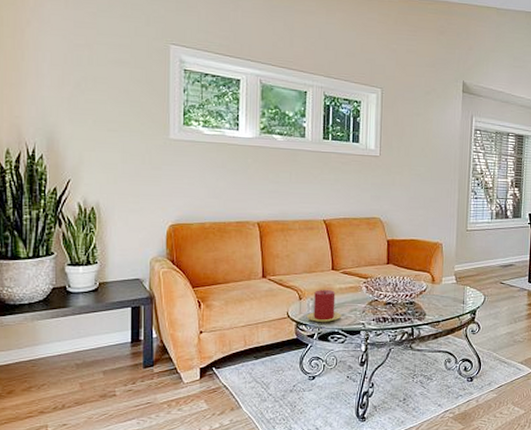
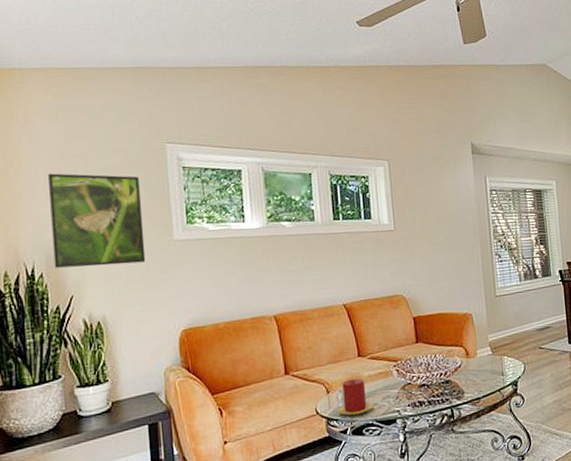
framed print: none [54,59,142,157] -> present [48,173,146,268]

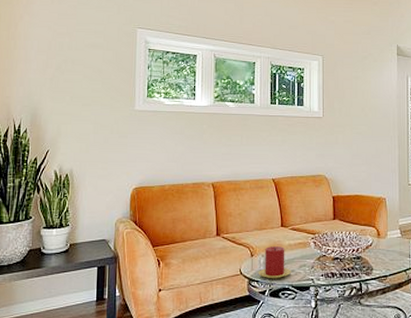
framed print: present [48,173,146,268] -> none [37,47,112,127]

